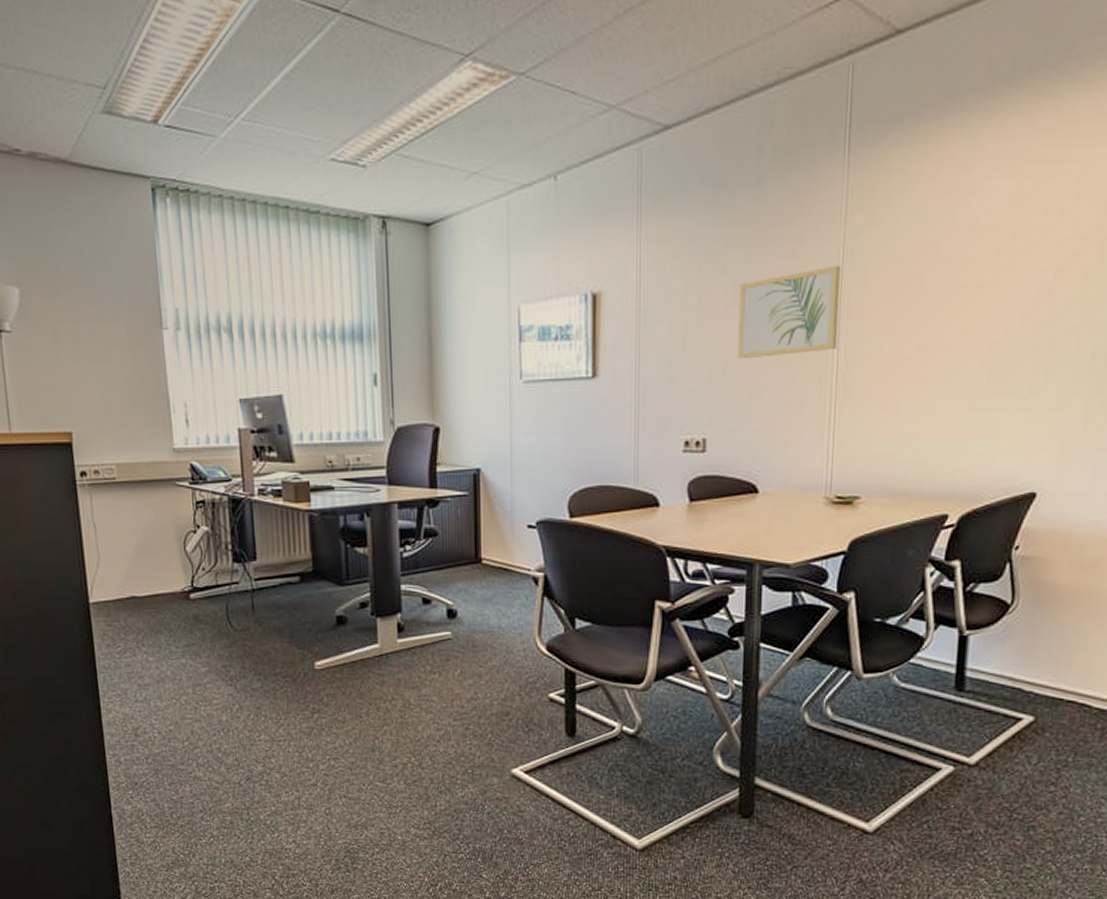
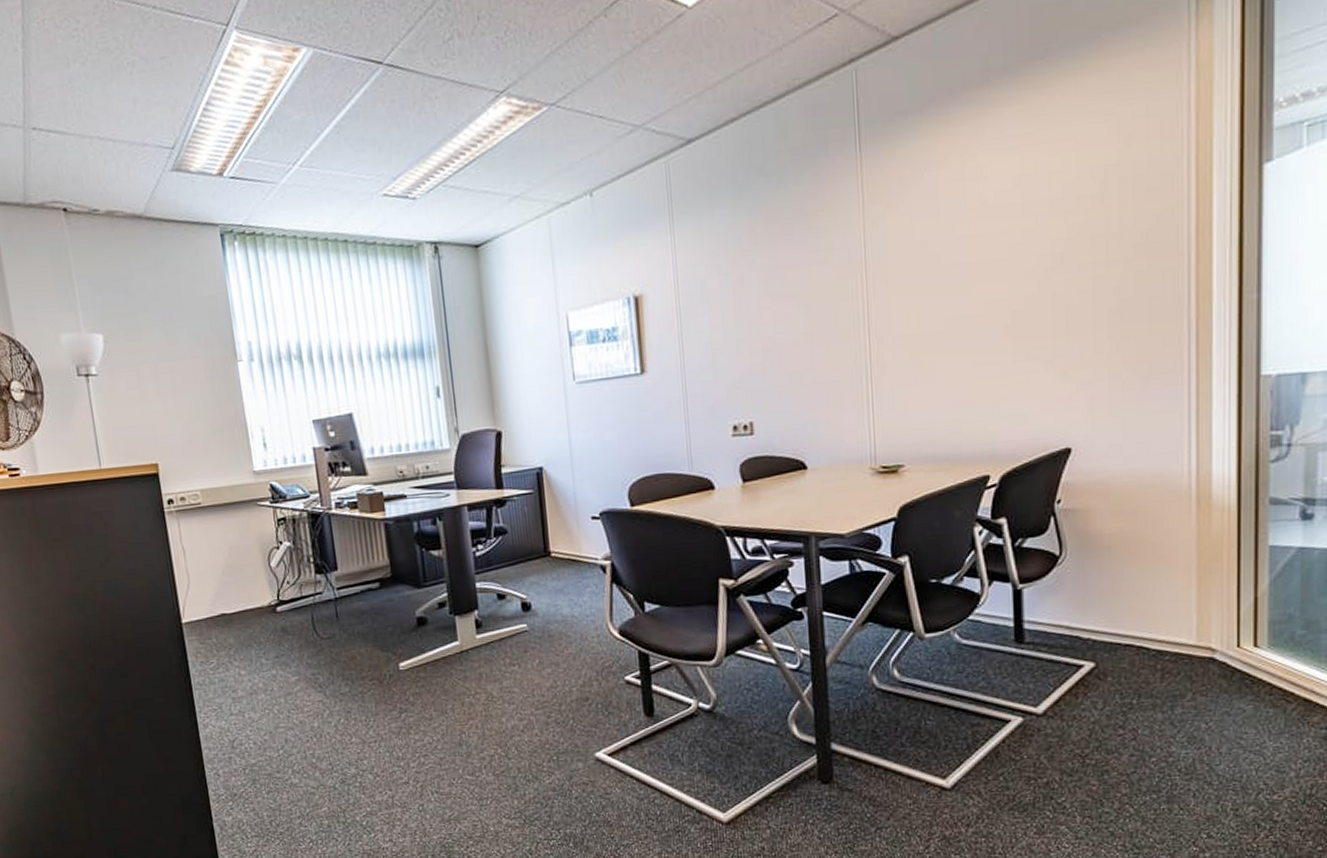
wall art: present [737,265,842,360] -> none [770,252,868,346]

